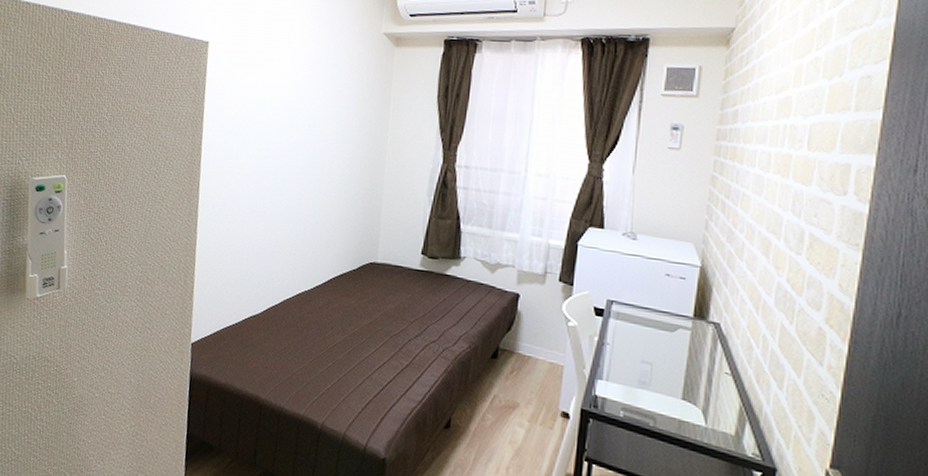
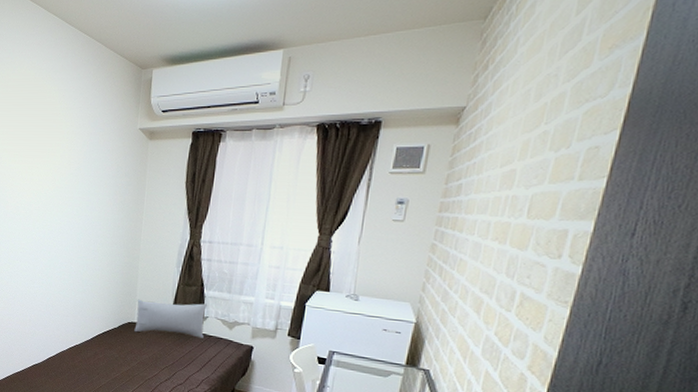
pillow: none [377,234,464,284] -> present [134,299,207,338]

